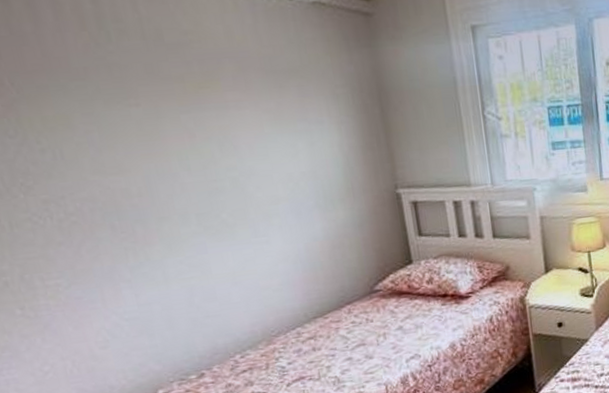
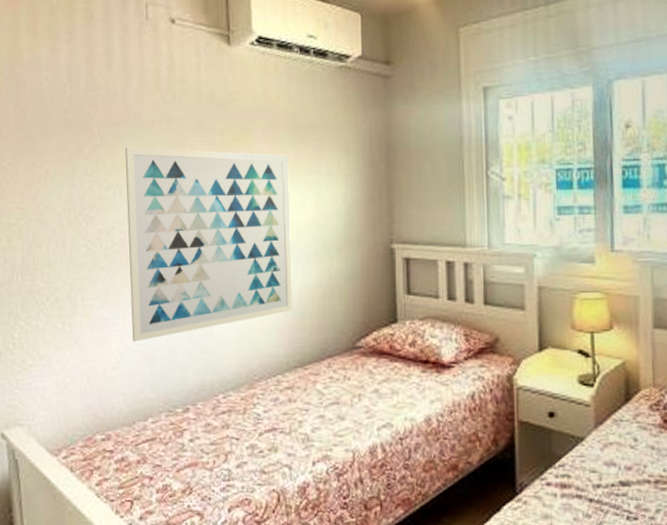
wall art: none [56,101,302,317] -> present [125,147,292,342]

